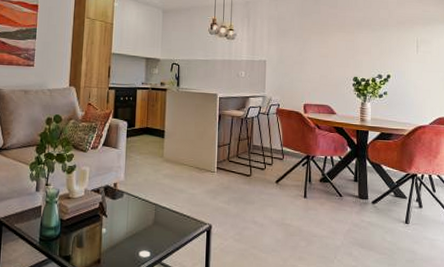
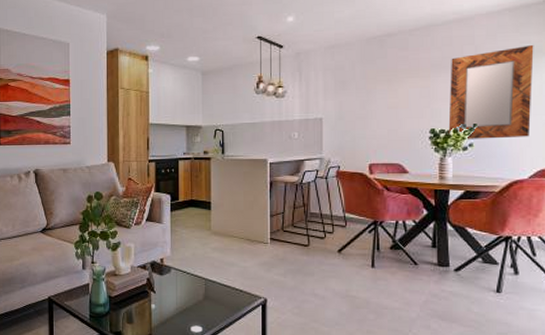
home mirror: none [368,13,433,90] -> present [448,44,534,139]

